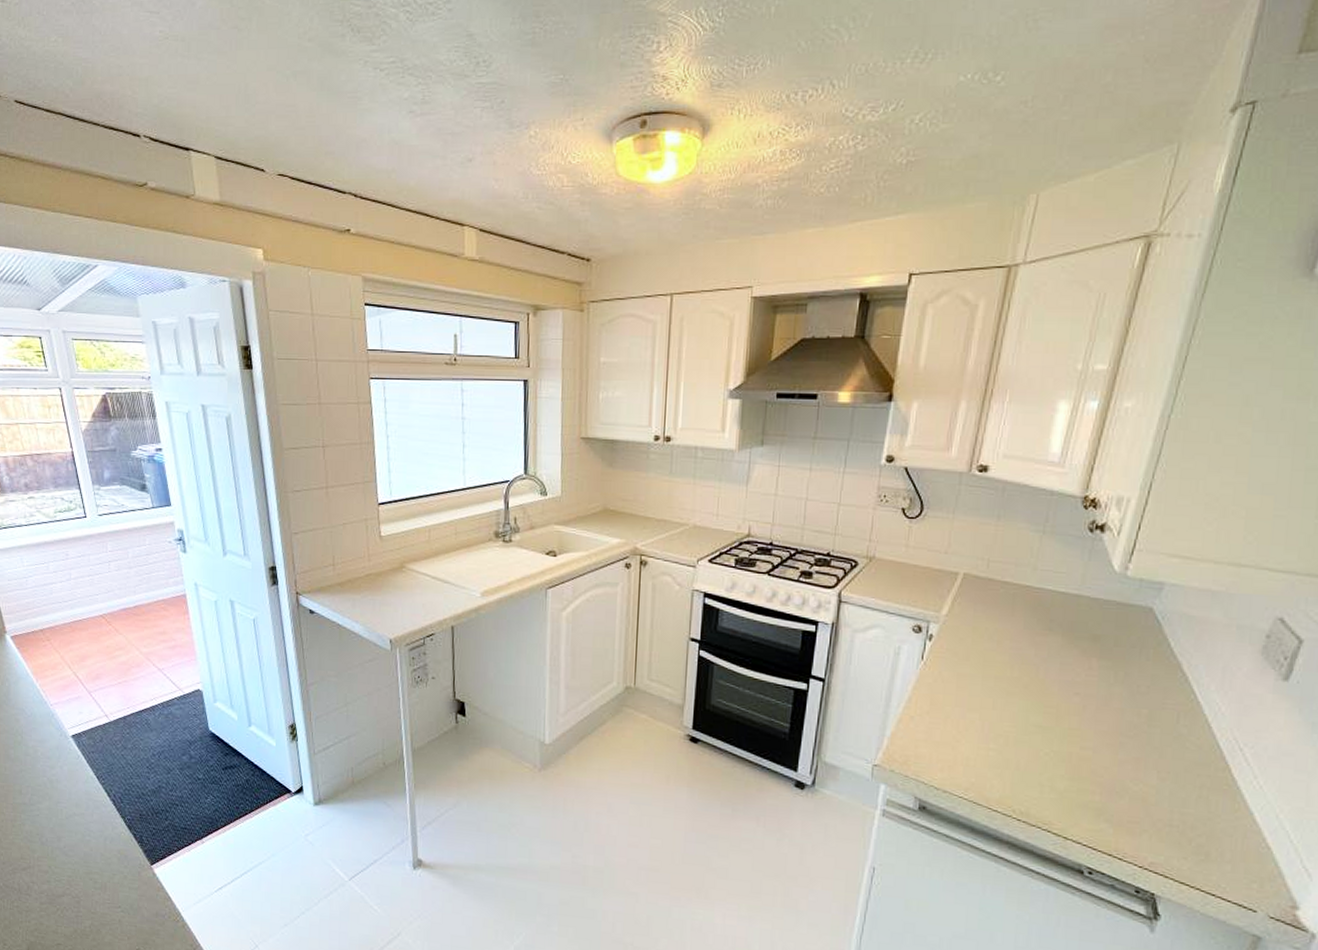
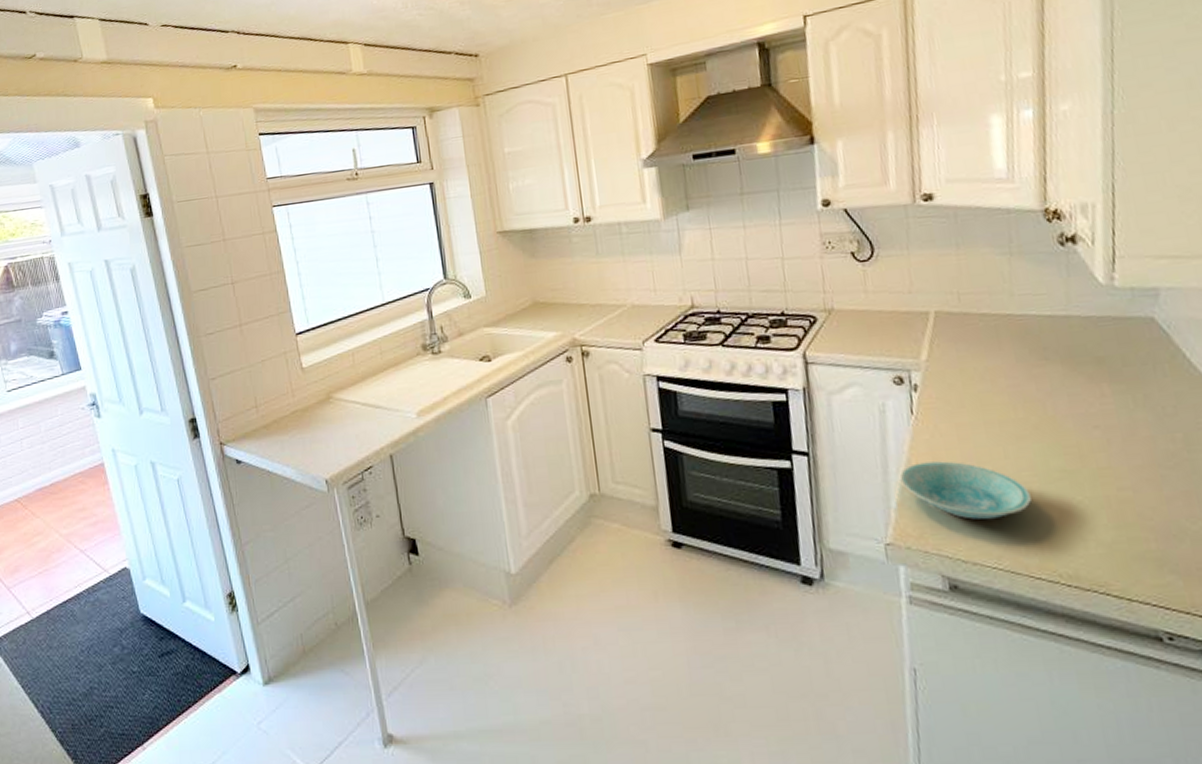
bowl: none [898,702,1006,758] -> present [899,461,1032,520]

